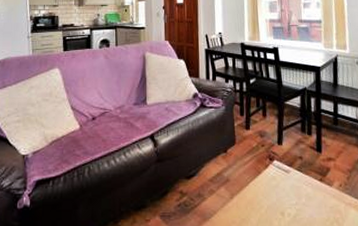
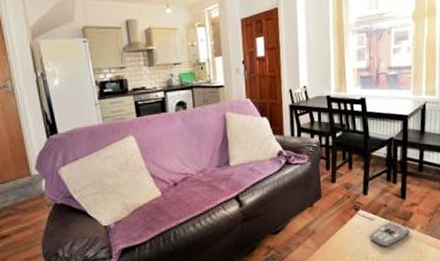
remote control: none [286,174,329,203] -> present [370,220,411,247]

